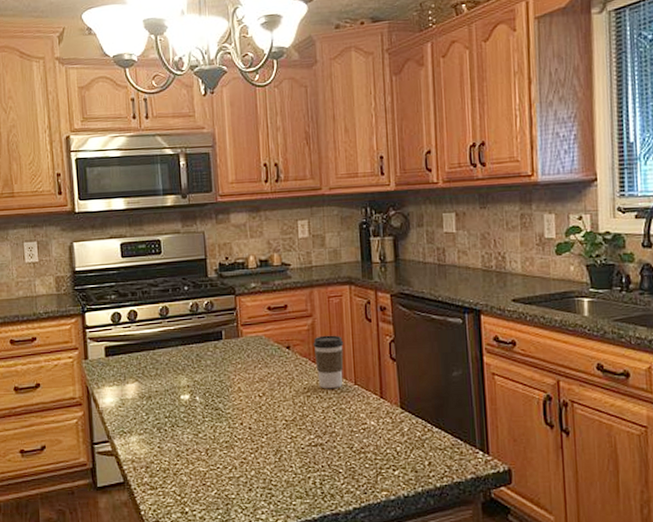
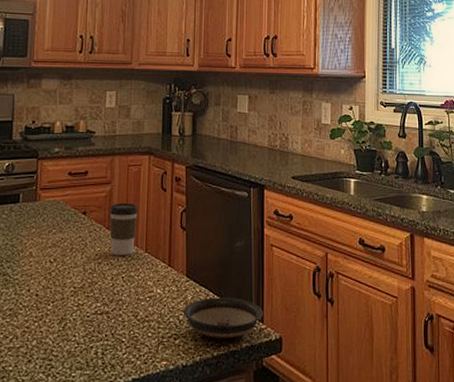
saucer: none [399,428,488,471] -> present [182,297,263,339]

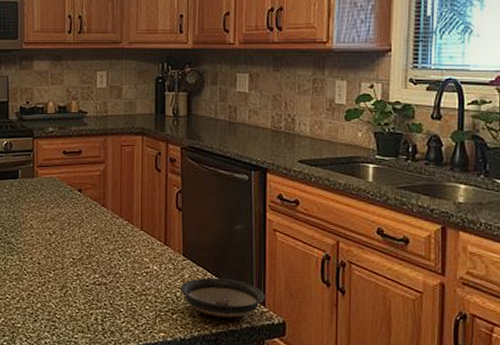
coffee cup: present [109,203,139,256] -> none [104,181,133,233]

